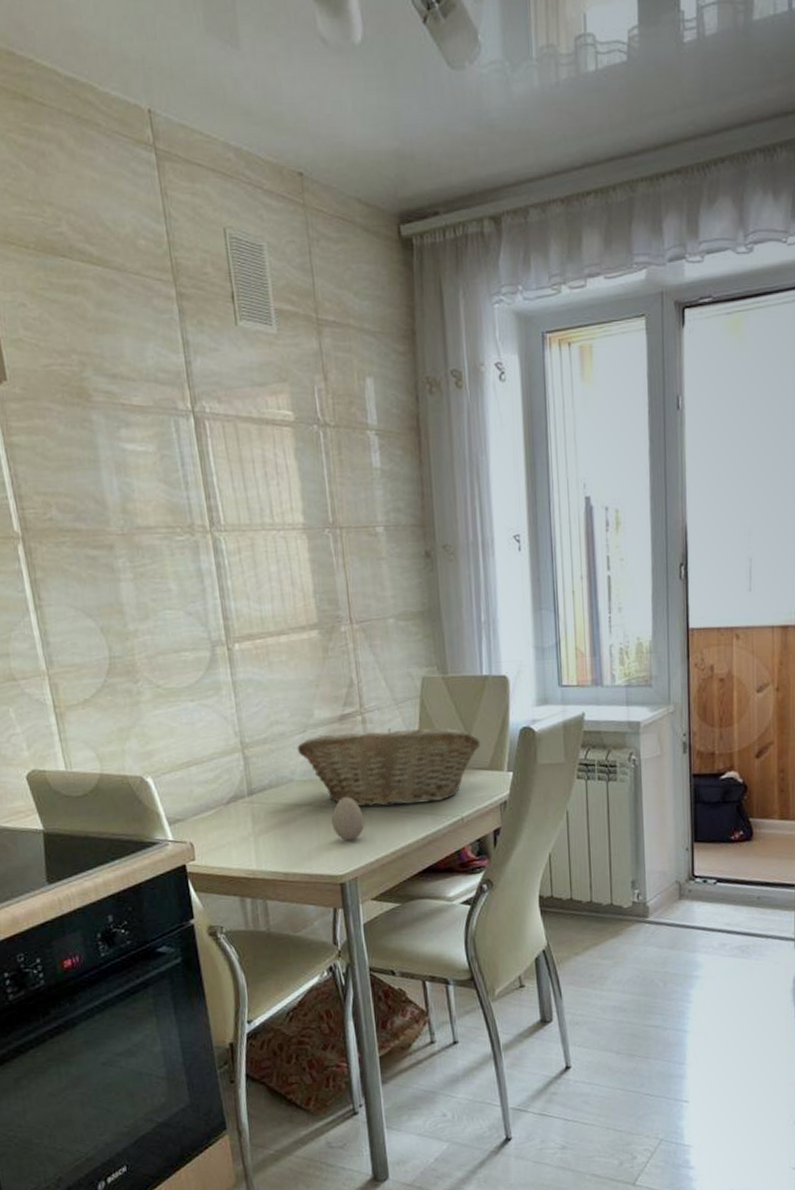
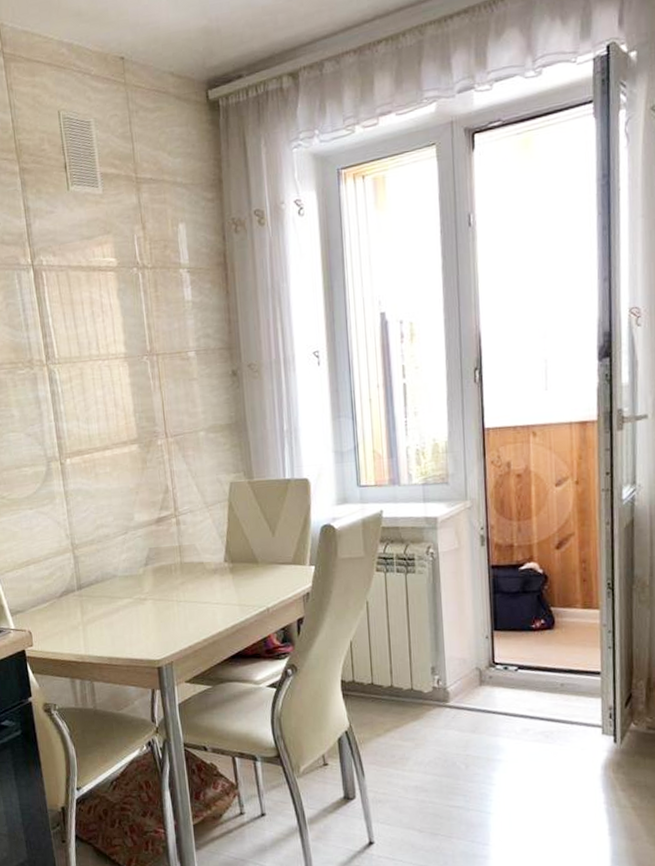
fruit basket: present [297,728,481,807] -> none [119,527,284,599]
decorative egg: present [332,797,365,841] -> none [150,591,179,630]

